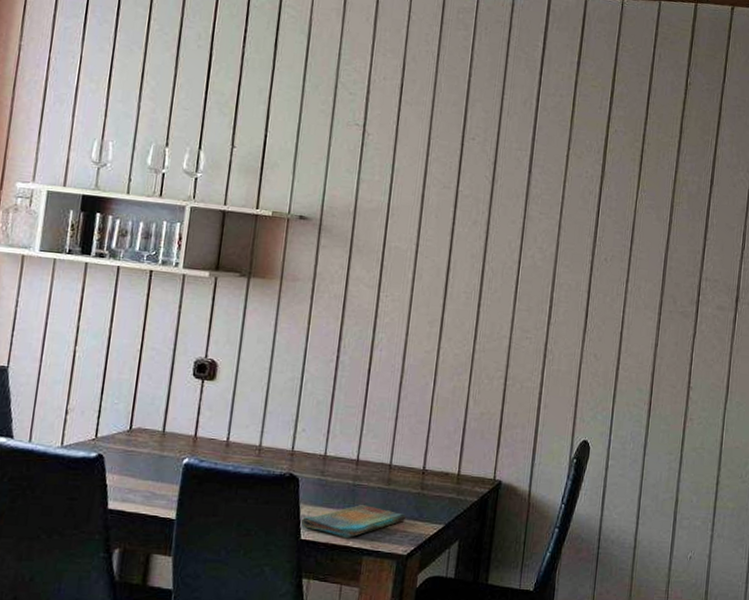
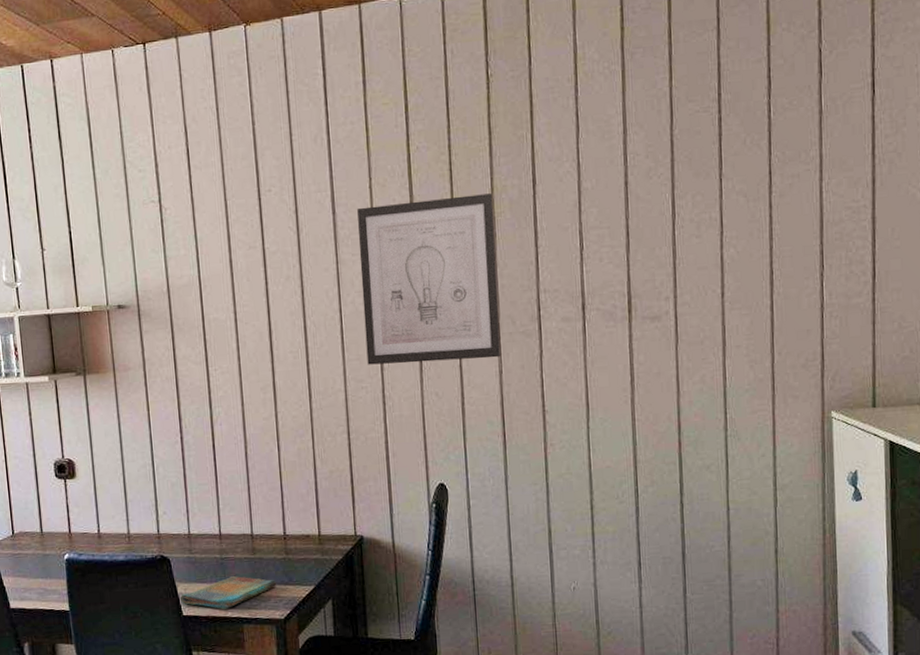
wall art: none [536,172,675,332] -> present [357,193,501,365]

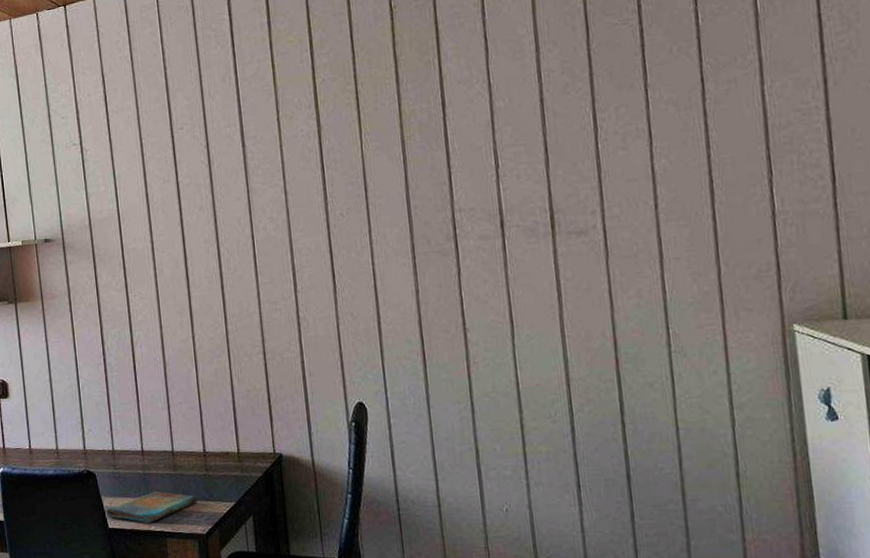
wall art: present [357,193,501,365] -> none [266,118,416,288]

